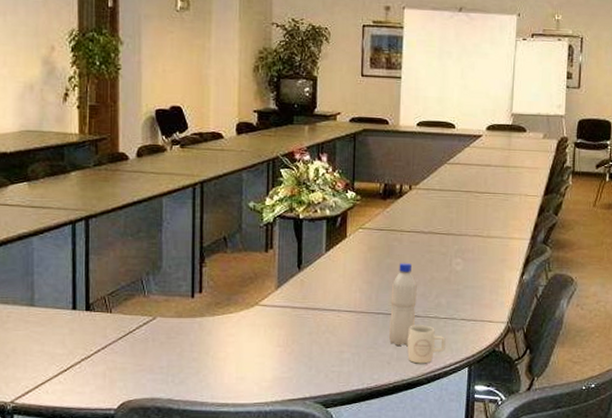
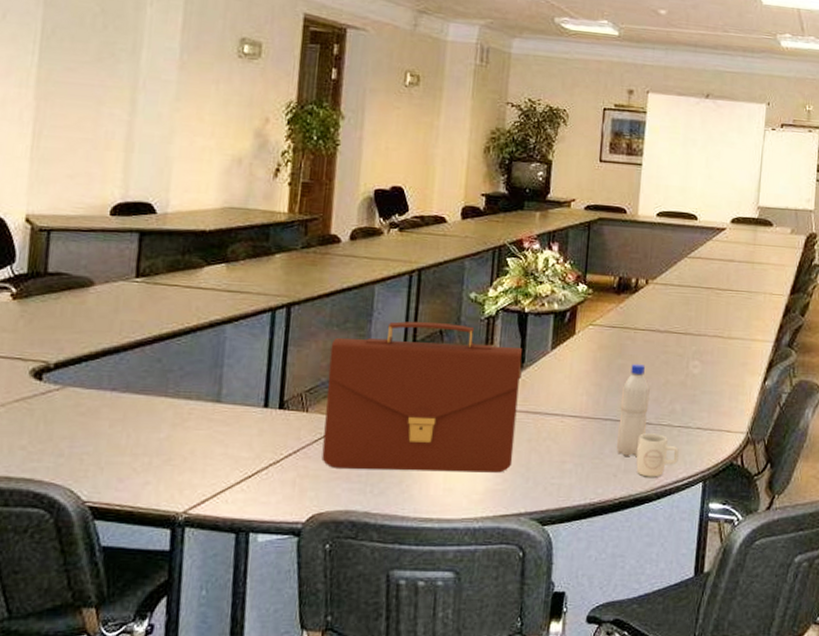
briefcase: none [127,229,300,363] -> present [321,321,522,473]

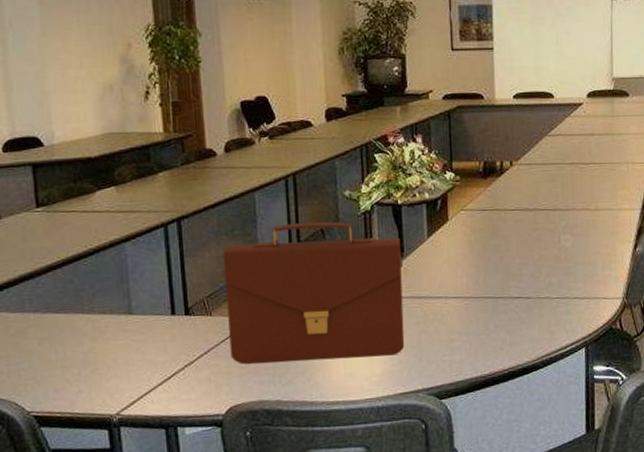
water bottle: present [617,363,650,457] -> none [498,242,526,331]
mug: present [636,433,679,477] -> none [520,306,560,348]

